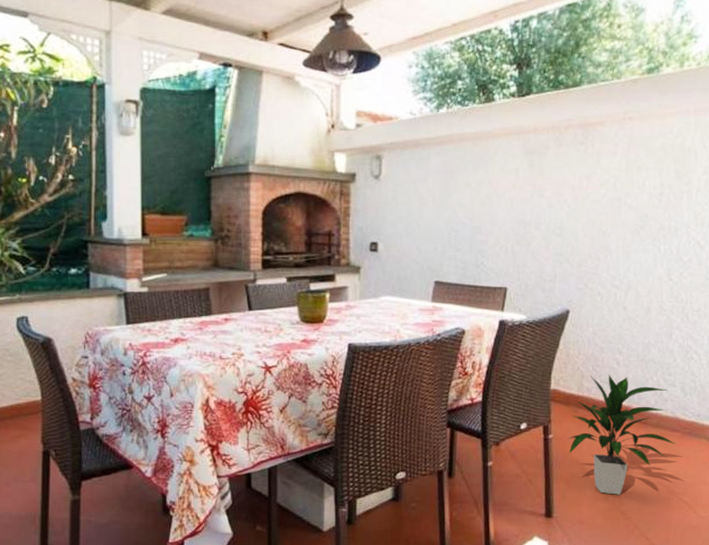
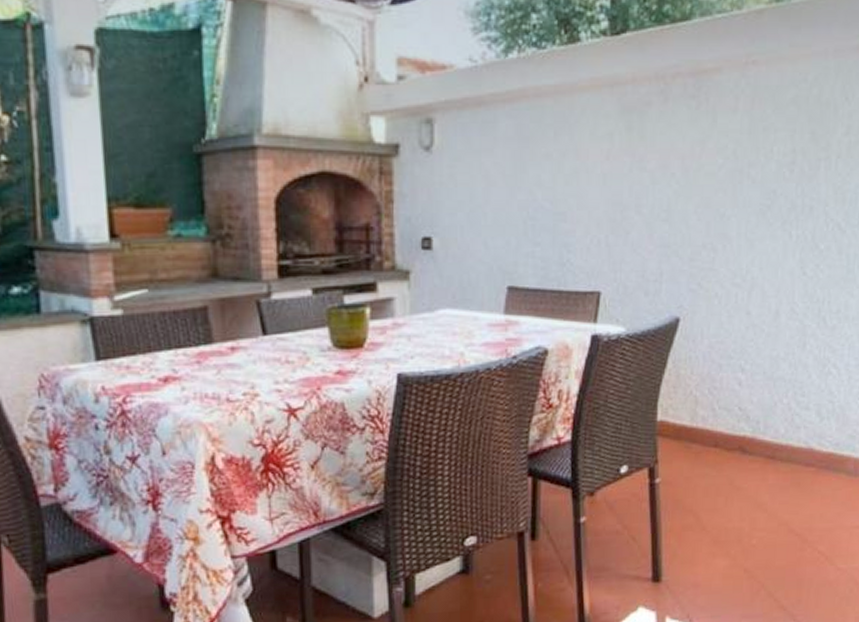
indoor plant: present [568,375,677,495] -> none [679,399,811,549]

